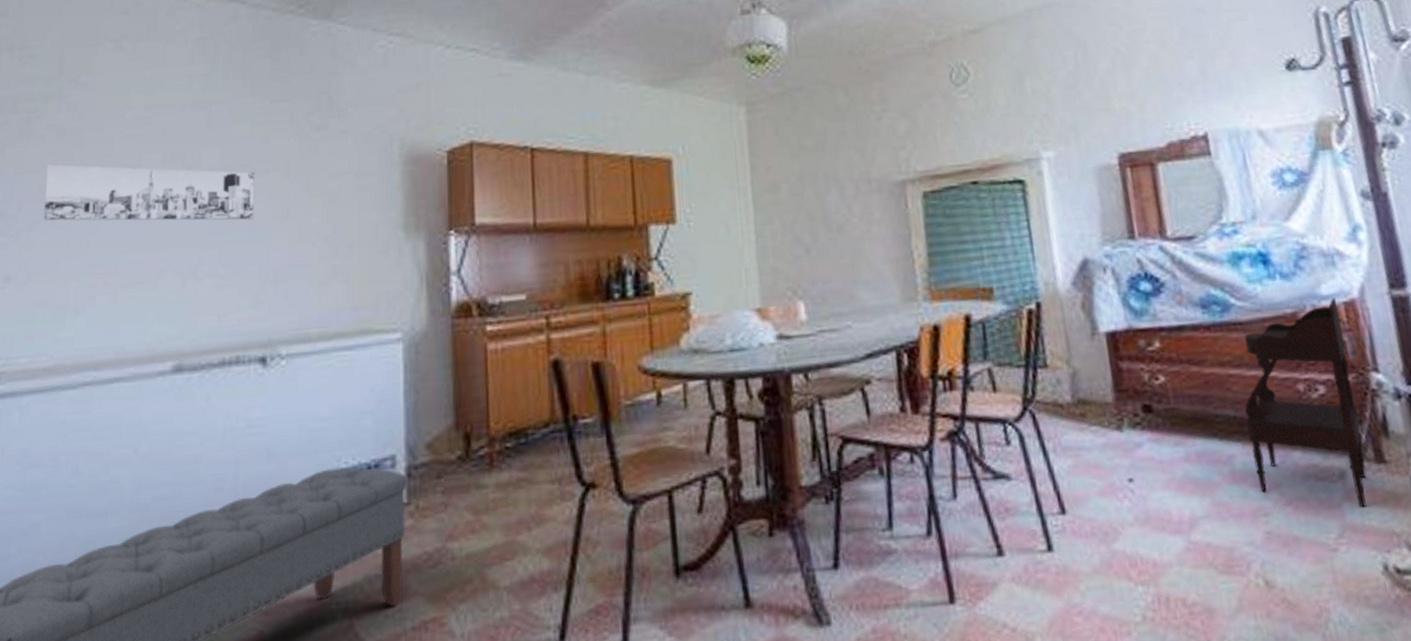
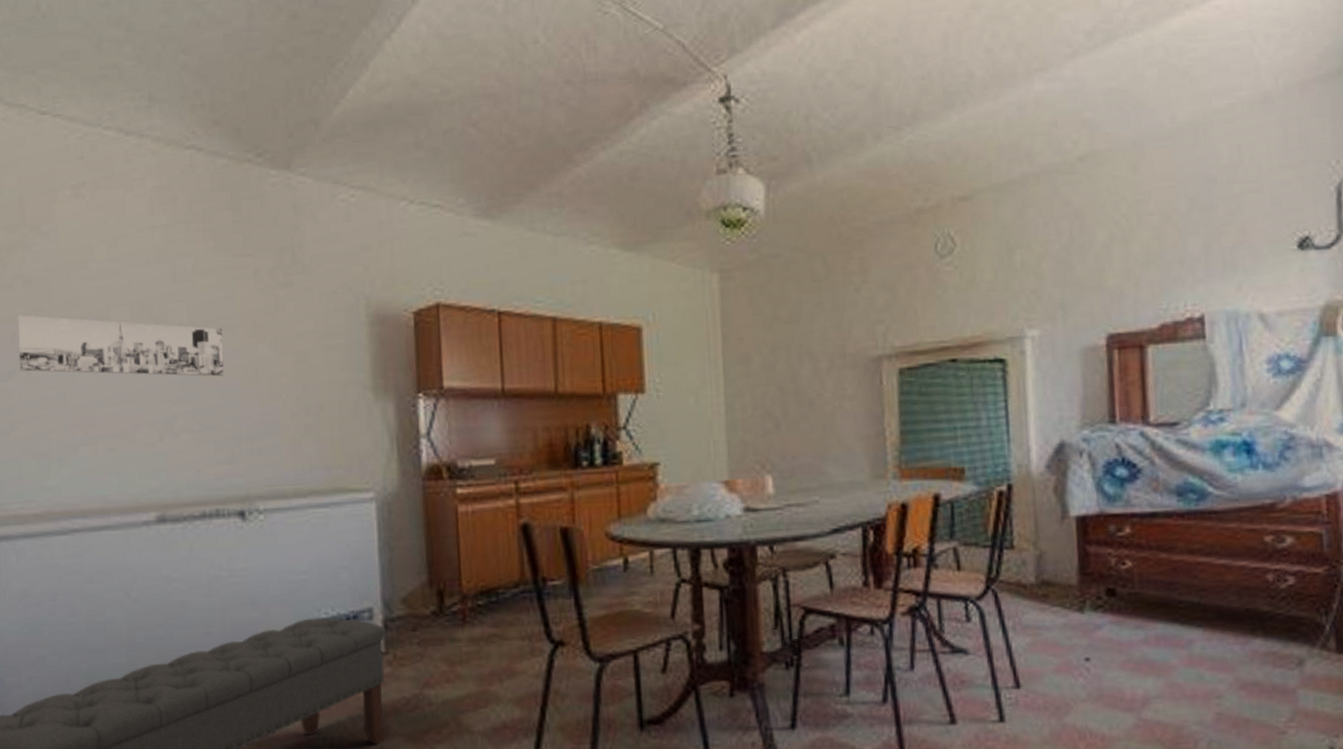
side table: present [1244,297,1367,507] -> none [1209,490,1326,694]

